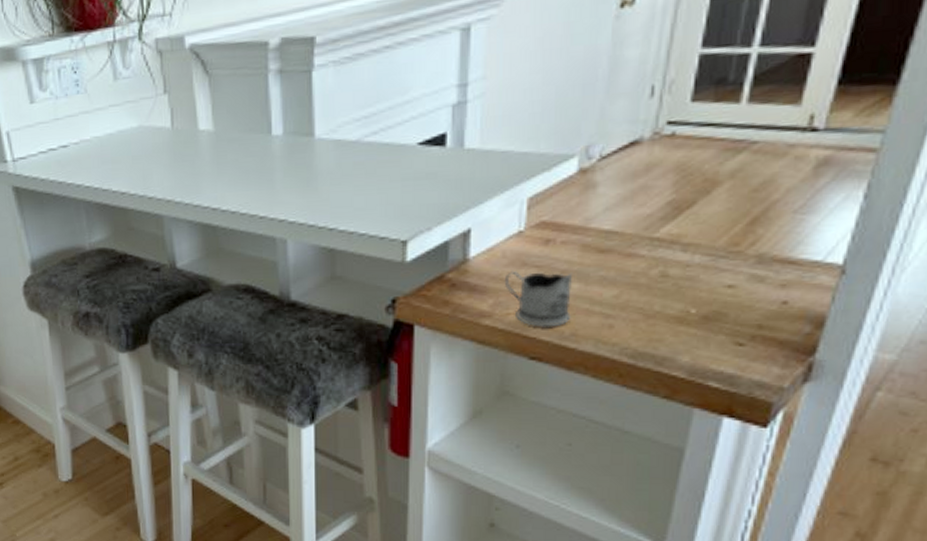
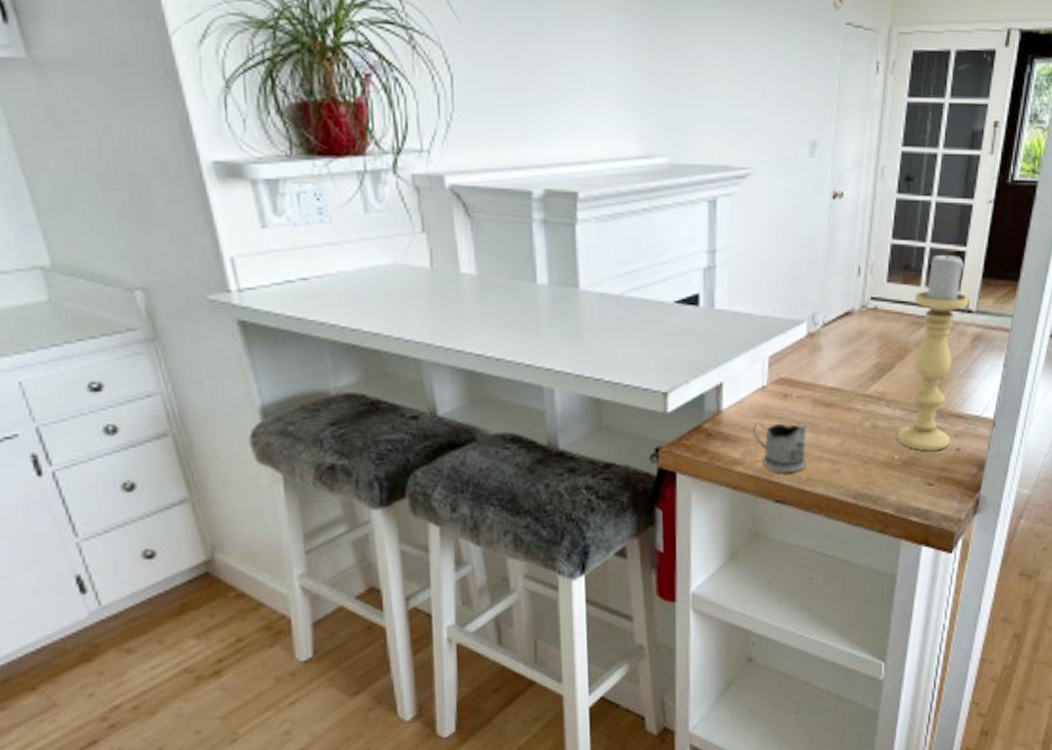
candle holder: none [694,55,815,304] -> present [896,251,969,451]

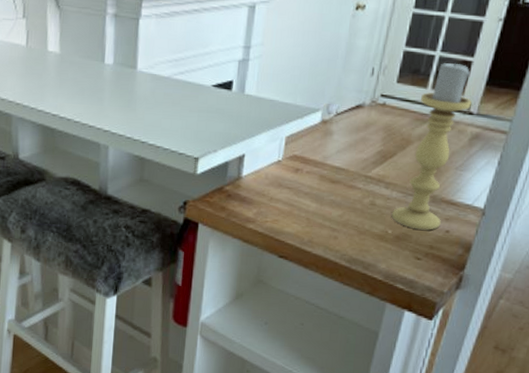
tea glass holder: present [752,421,807,473] -> none [265,189,313,235]

